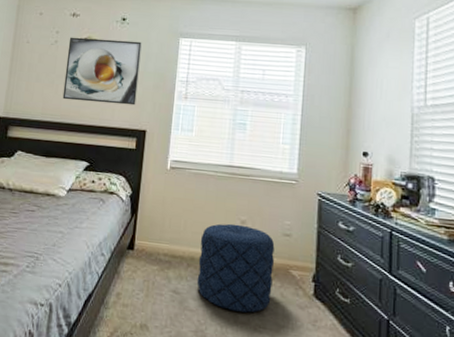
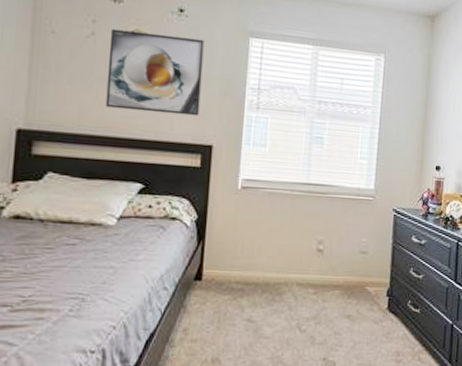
pouf: present [196,223,275,313] -> none [272,244,352,333]

